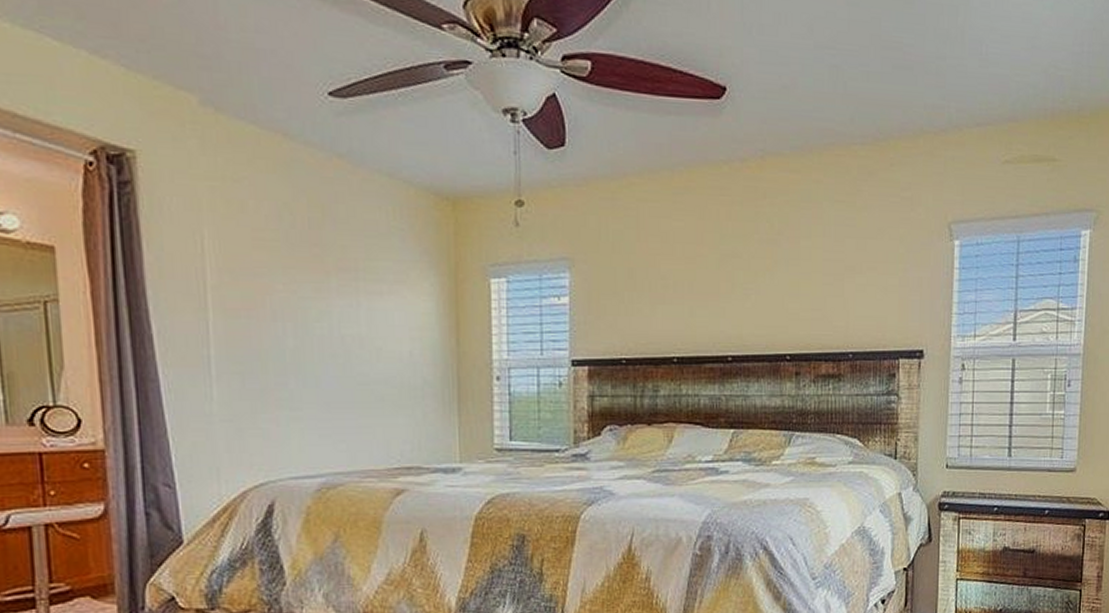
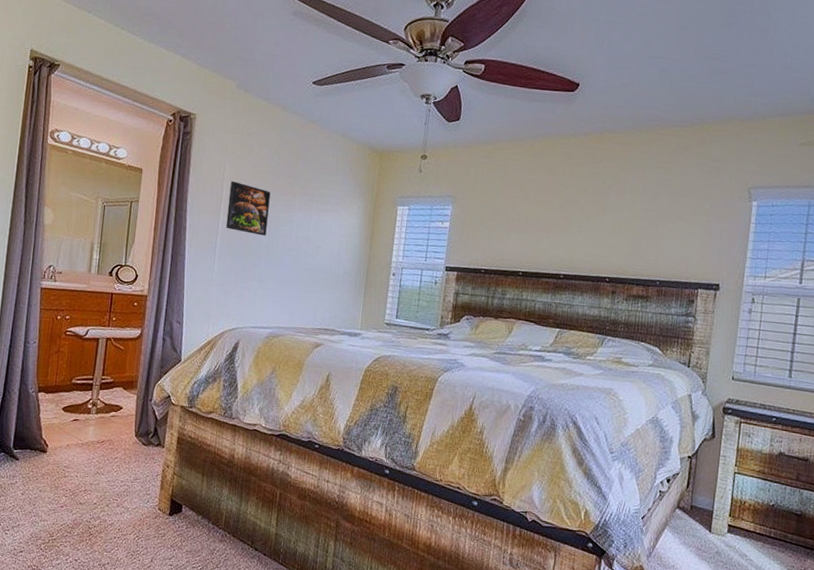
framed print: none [216,257,291,339] -> present [225,181,271,236]

